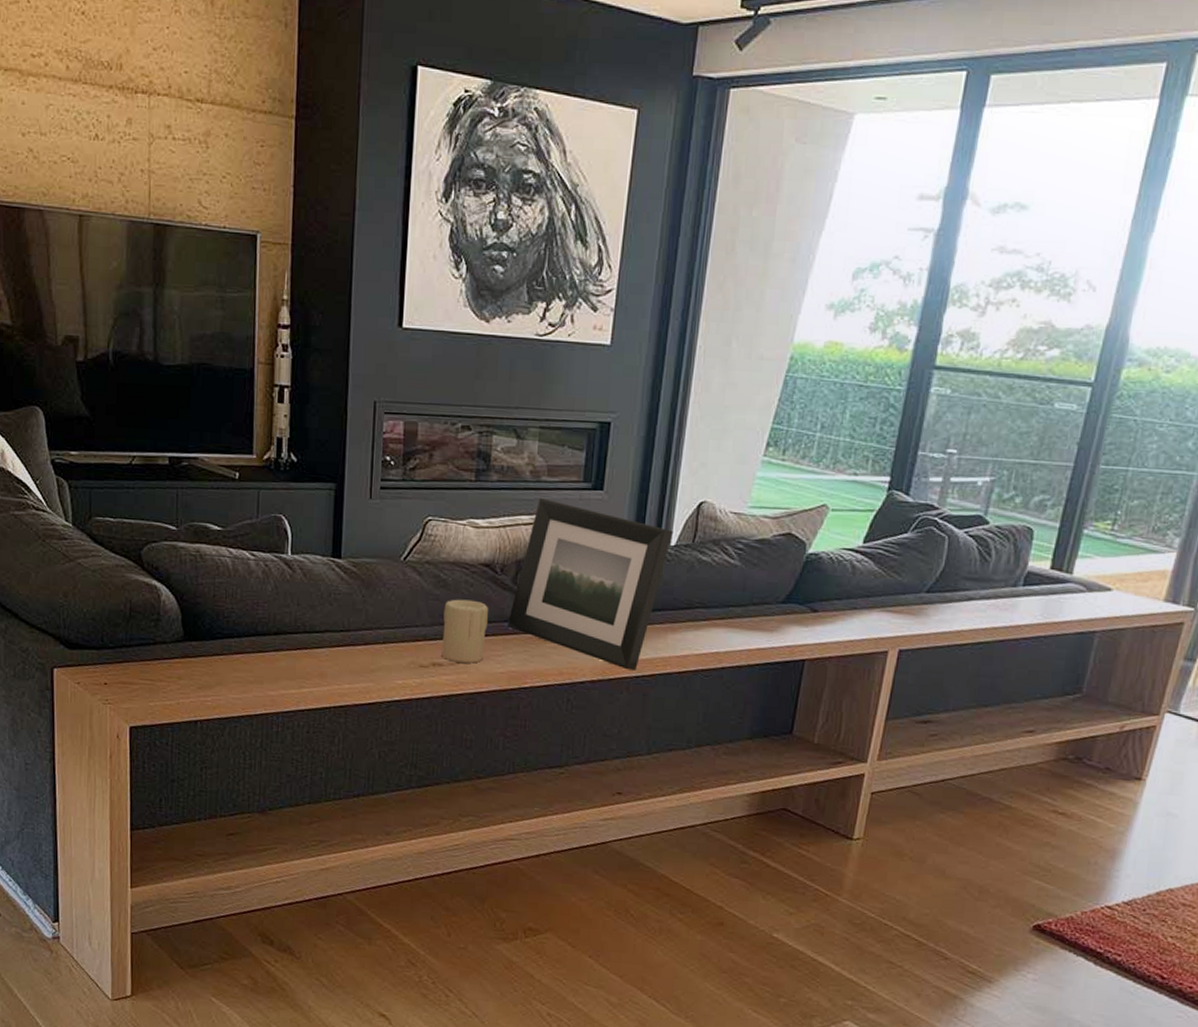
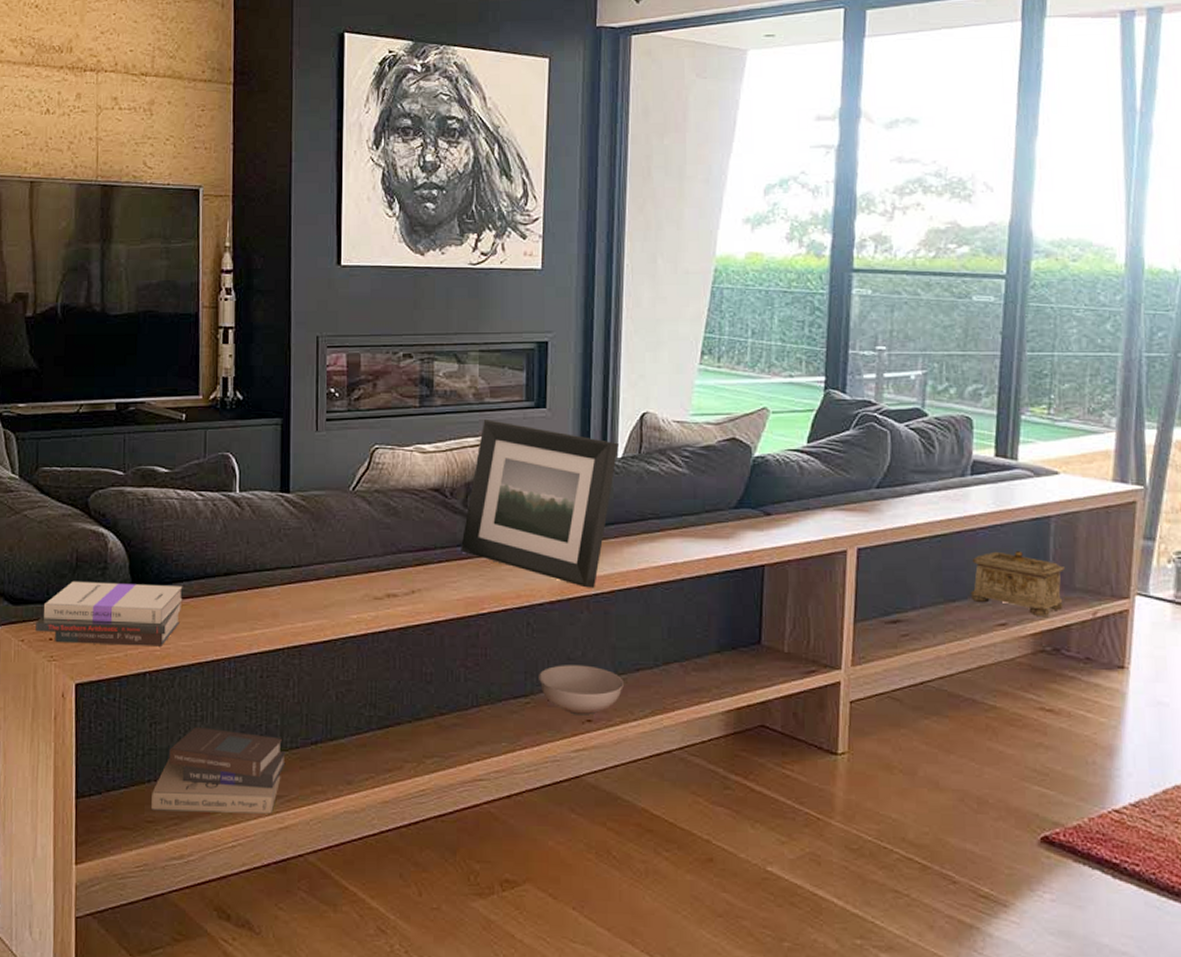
books: none [91,630,234,698] -> present [35,580,183,646]
books: none [201,773,329,856] -> present [151,726,286,814]
candle: present [441,599,489,663] -> none [396,526,441,592]
bowl: none [573,740,657,788] -> present [537,665,625,715]
decorative box: none [1003,661,1101,727] -> present [970,551,1065,617]

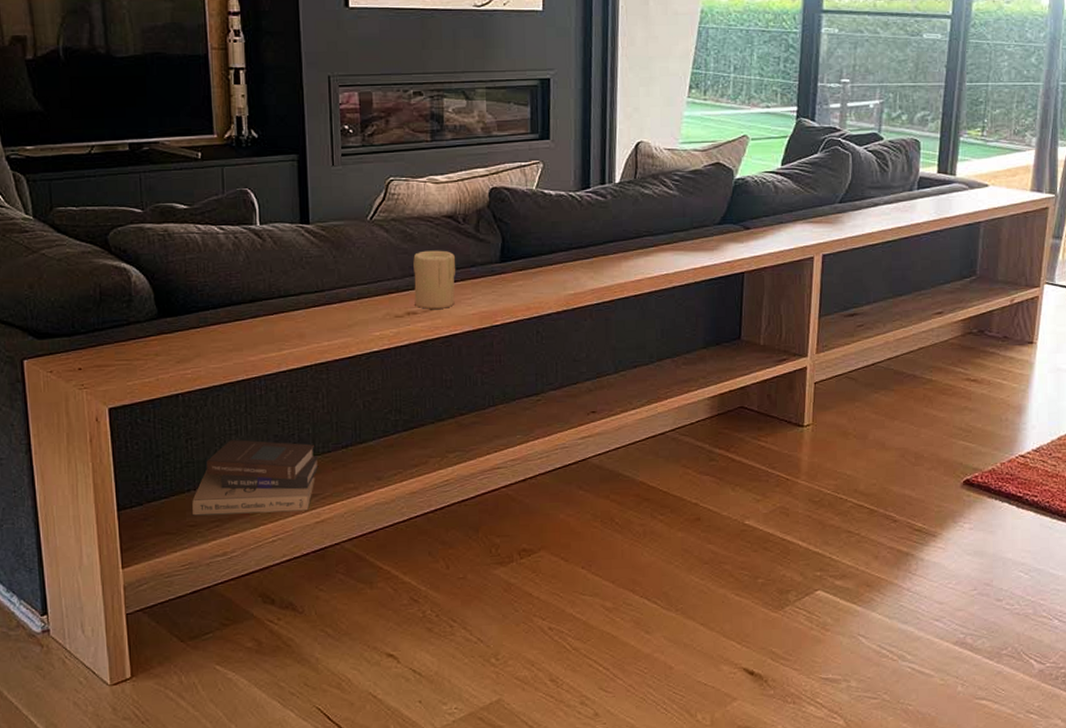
books: present [35,580,183,646] -> none [63,313,210,372]
candle: none [396,526,441,592] -> present [413,250,456,309]
picture frame: present [461,420,619,588] -> none [474,151,616,299]
bowl: present [537,665,625,715] -> none [547,365,624,408]
decorative box: present [970,551,1065,617] -> none [914,252,990,306]

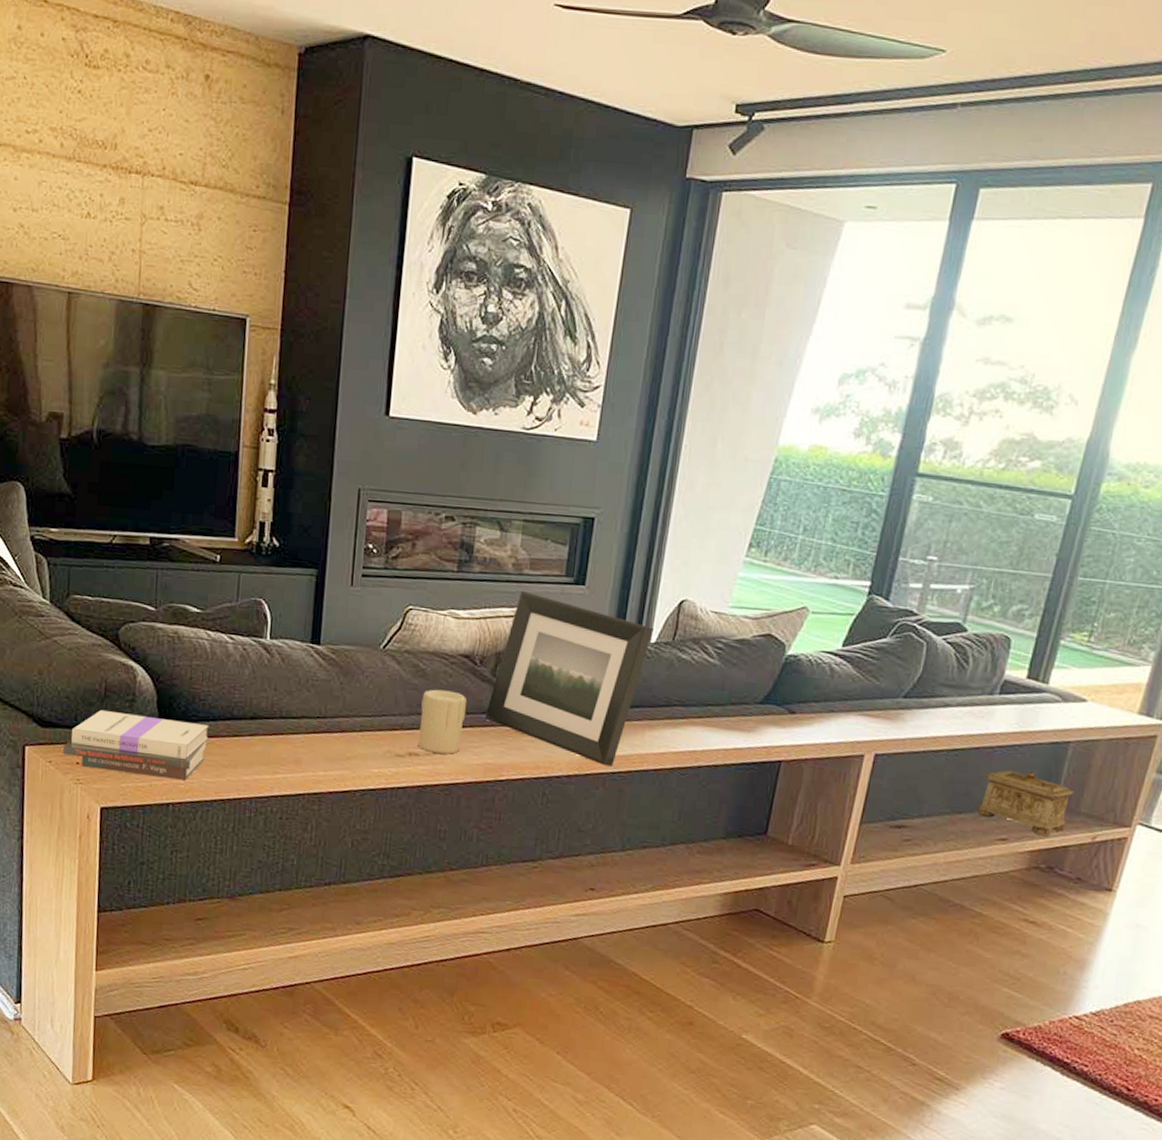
books: none [63,313,210,372] -> present [63,709,209,781]
books: present [192,439,319,516] -> none [169,857,300,944]
picture frame: none [474,151,616,299] -> present [485,591,654,767]
decorative box: none [914,252,990,306] -> present [977,770,1074,837]

